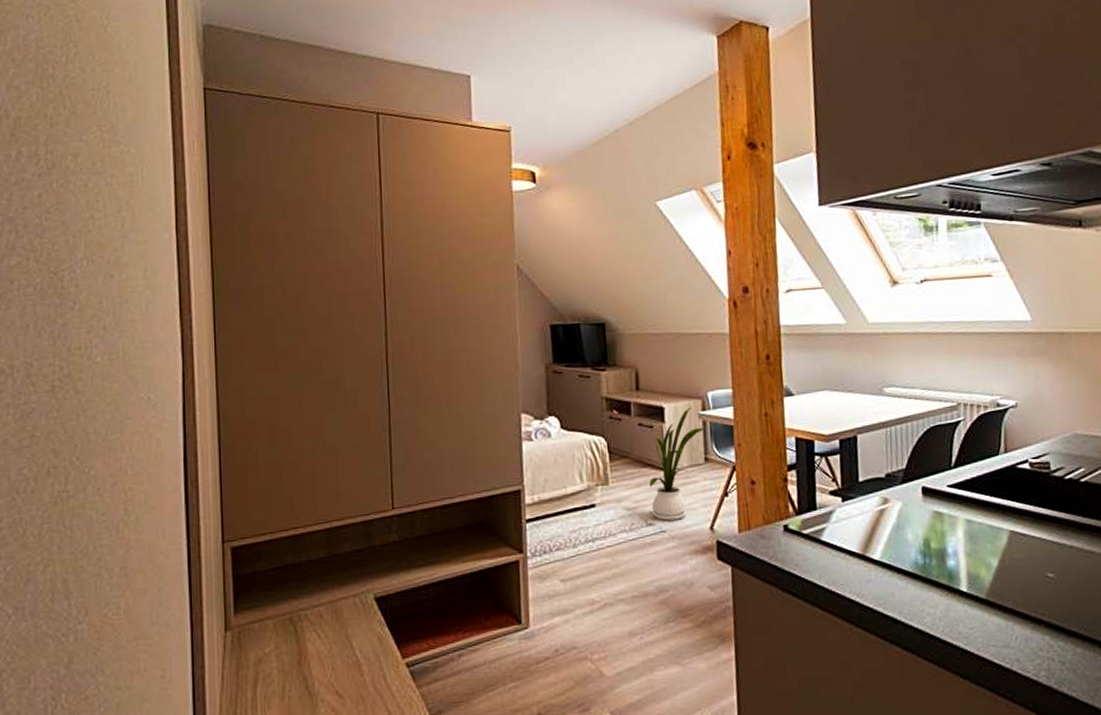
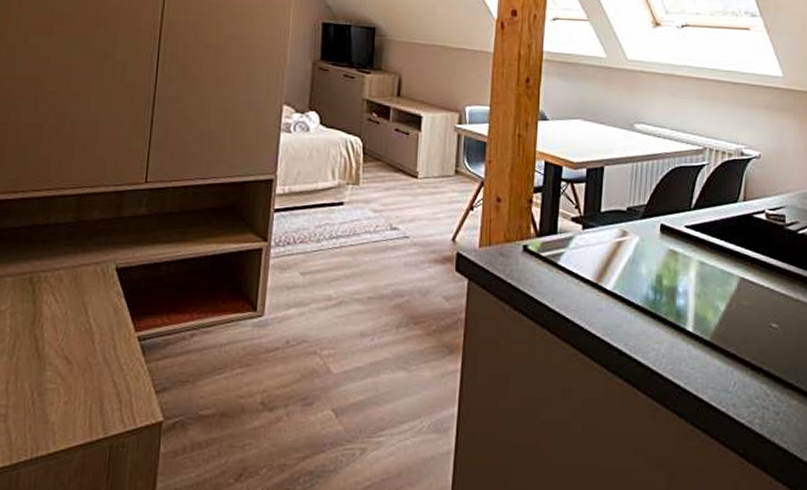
house plant: present [645,407,705,521] -> none [398,119,459,228]

